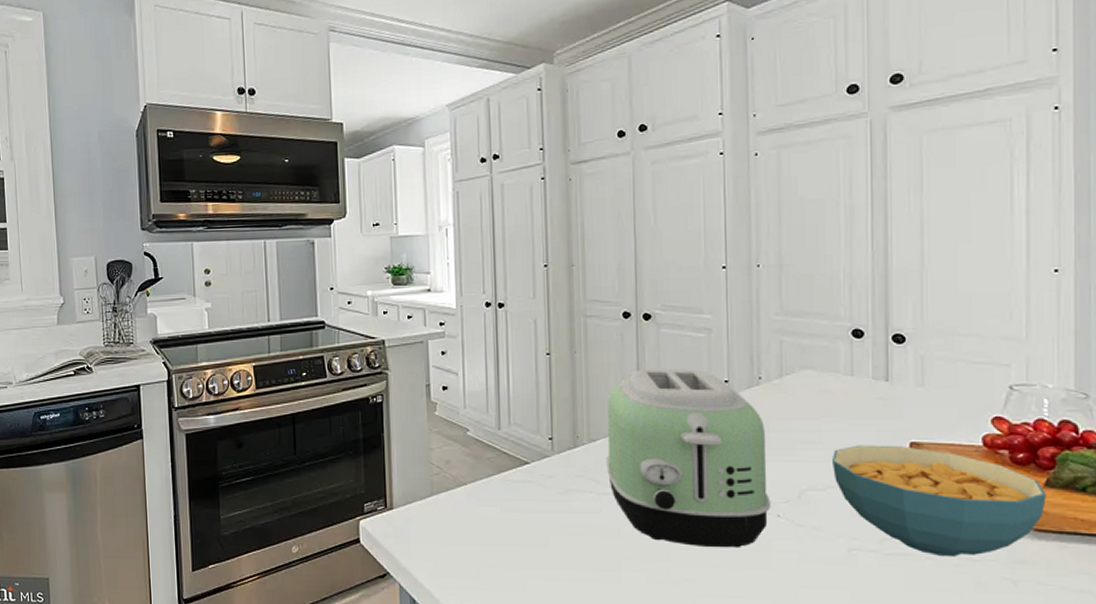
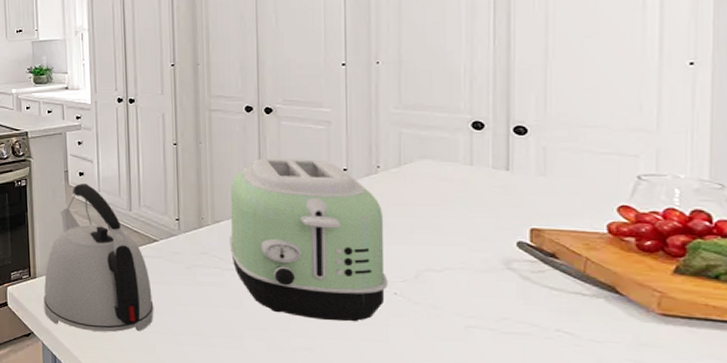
kettle: none [401,399,525,570] -> present [44,184,154,333]
cereal bowl: present [831,445,1046,556] -> none [449,230,675,337]

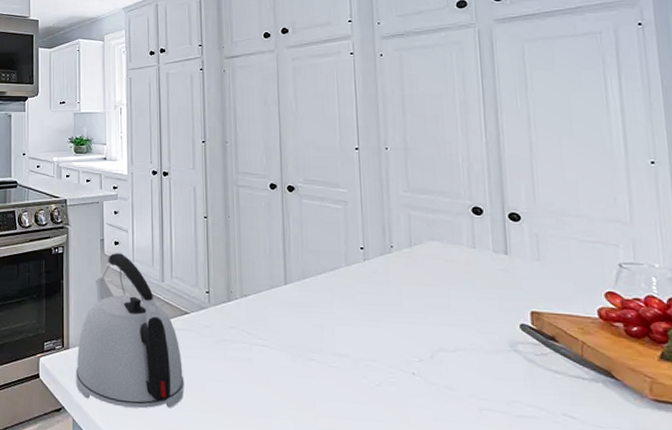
toaster: present [229,157,388,322] -> none [257,233,406,402]

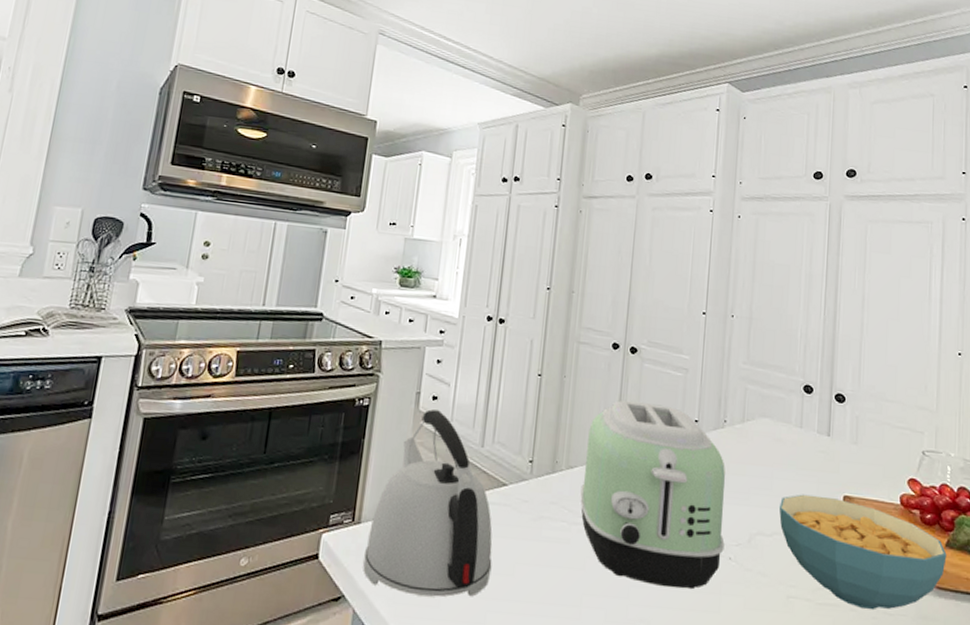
toaster: none [257,233,406,402] -> present [580,400,725,590]
cereal bowl: none [459,311,663,422] -> present [778,494,947,609]

